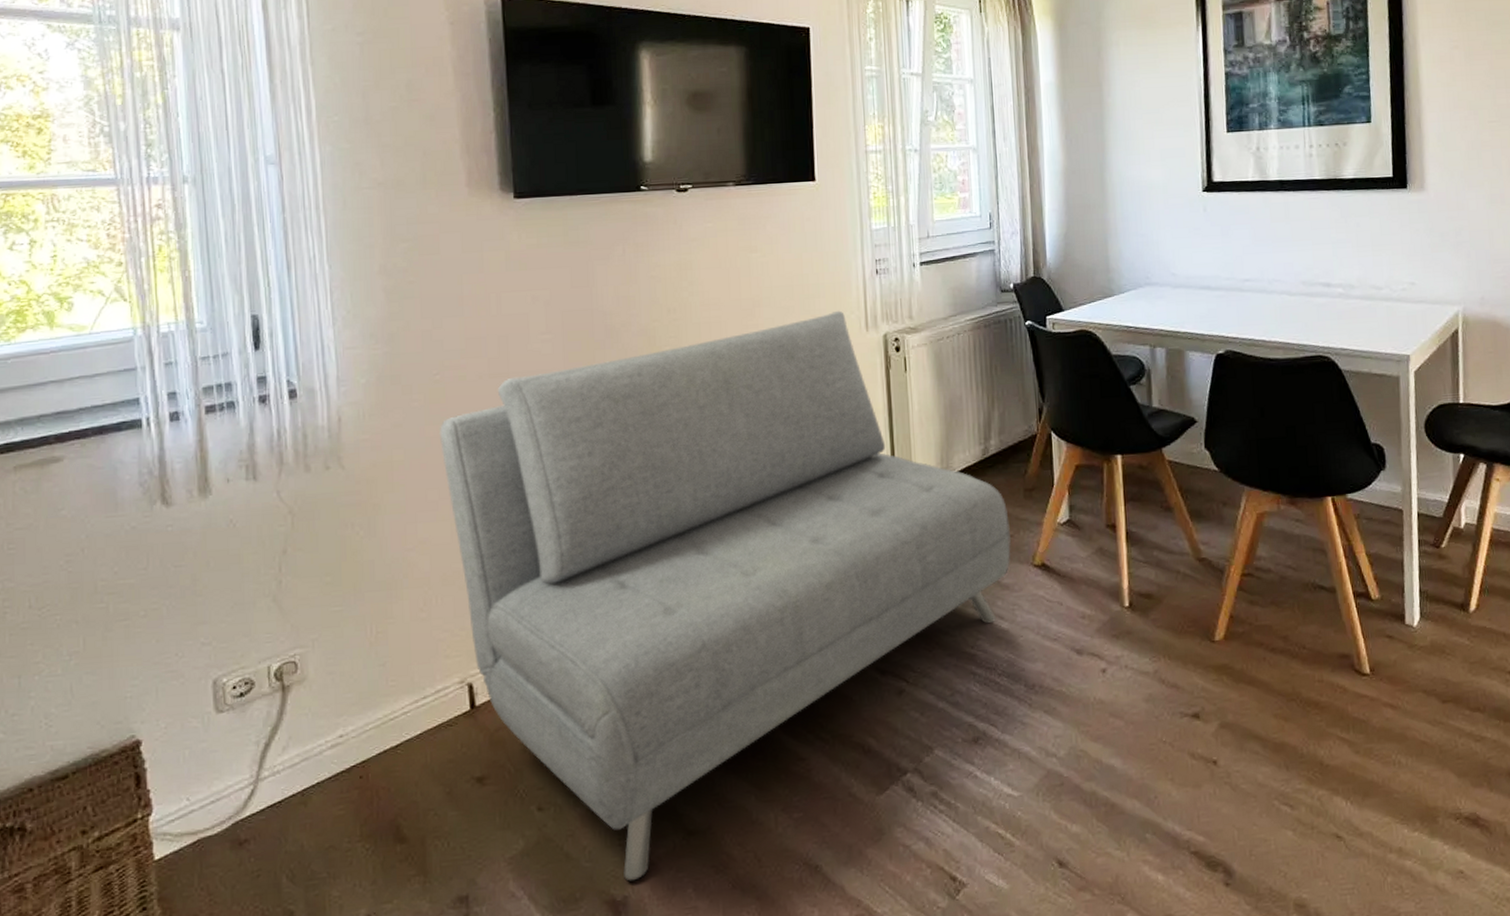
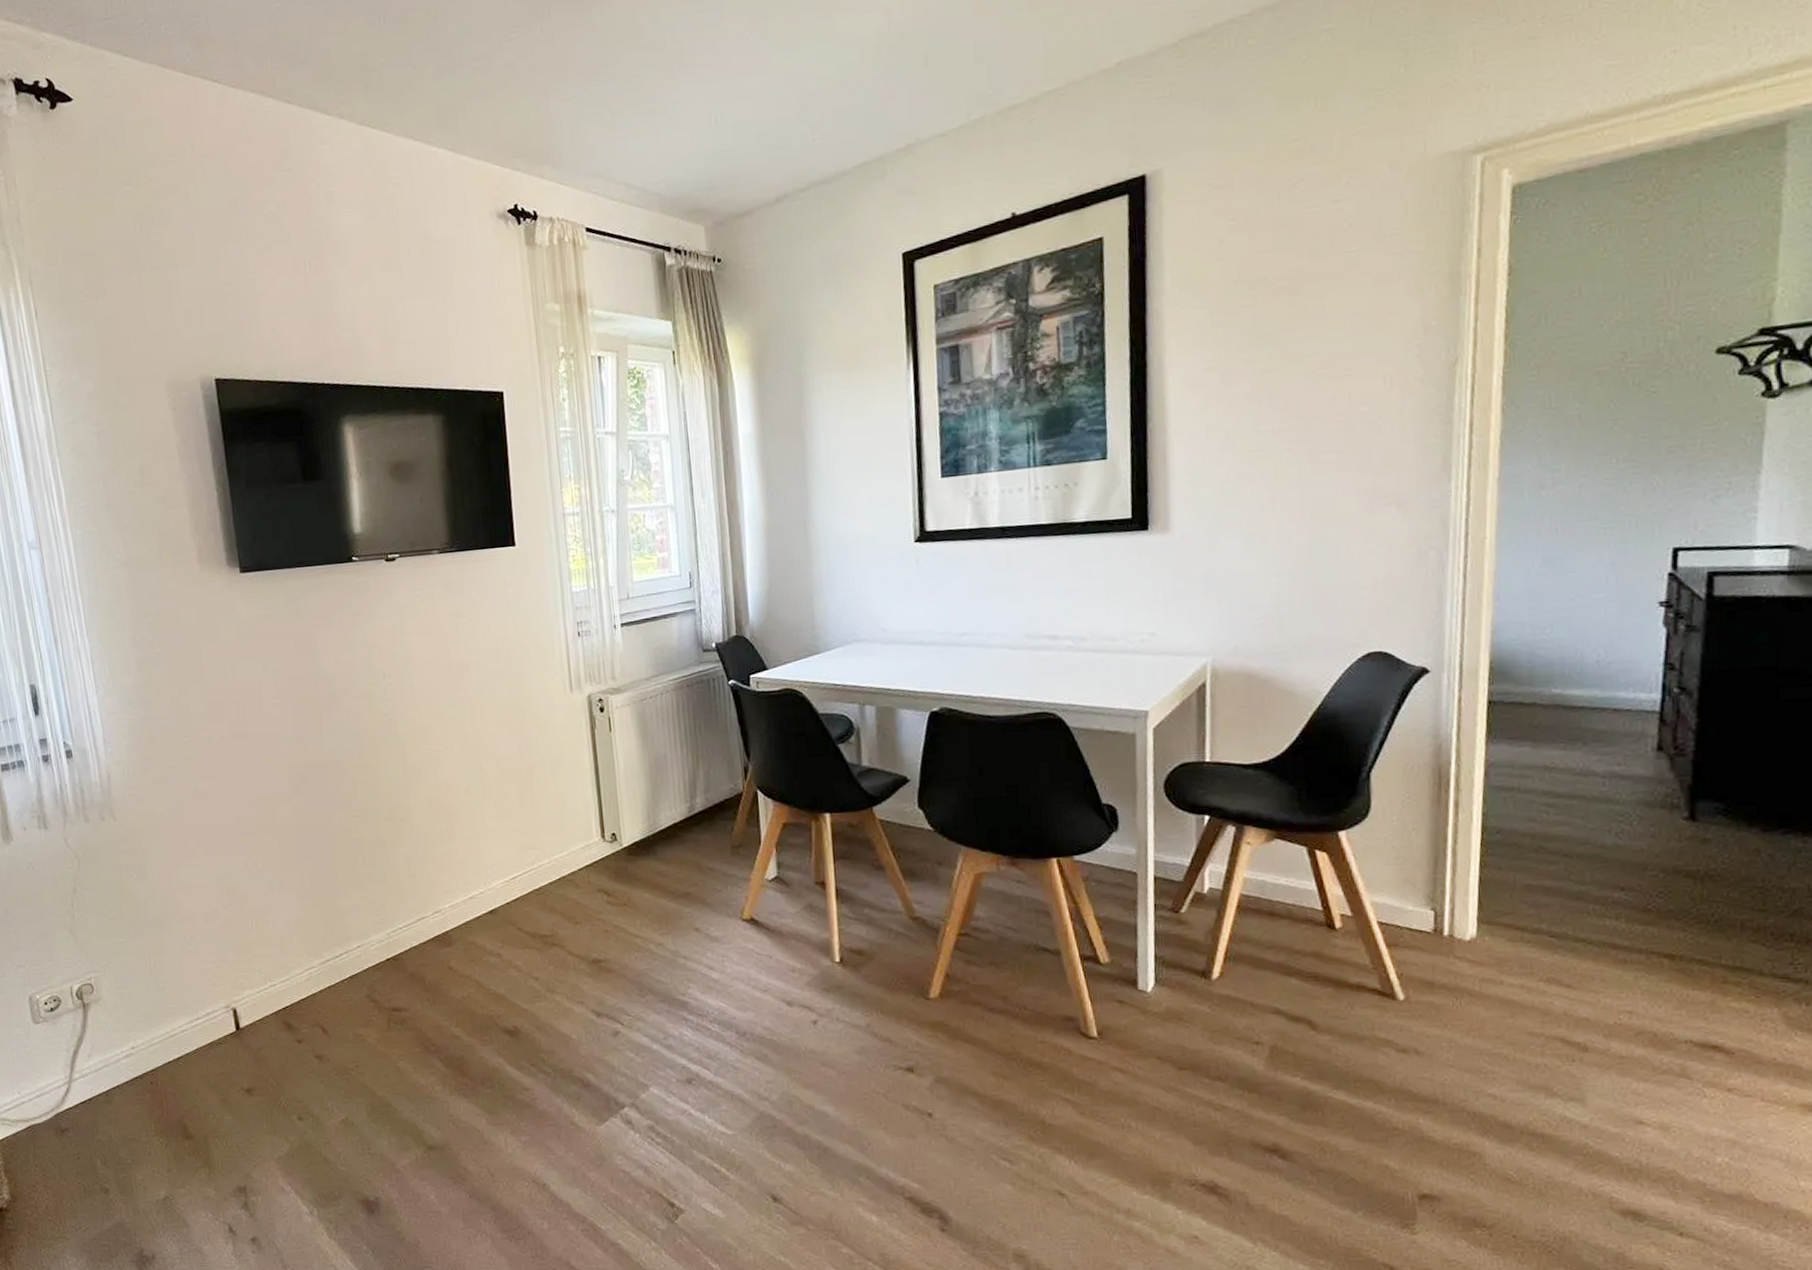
sofa: present [439,310,1012,882] -> none [191,672,720,1185]

